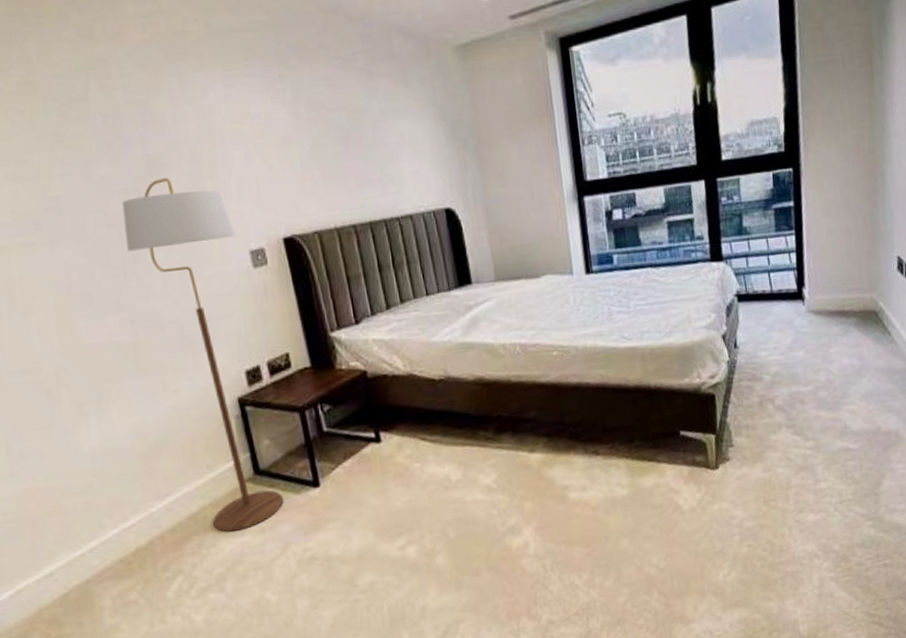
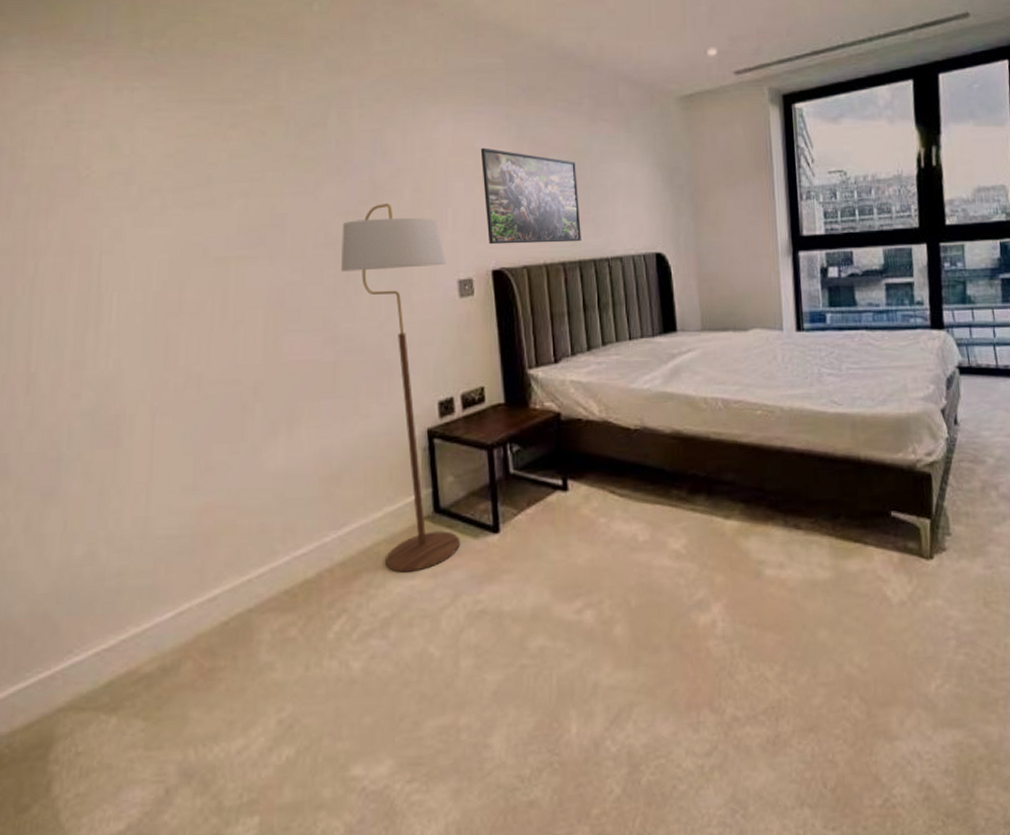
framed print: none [256,112,370,213] -> present [480,147,581,245]

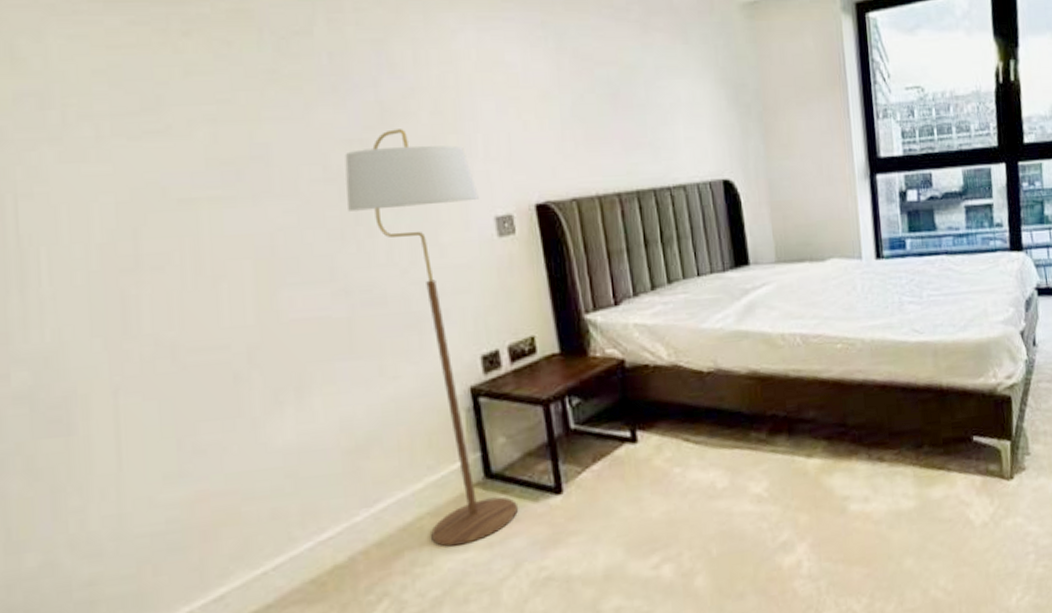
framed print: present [480,147,581,245] -> none [512,61,638,175]

